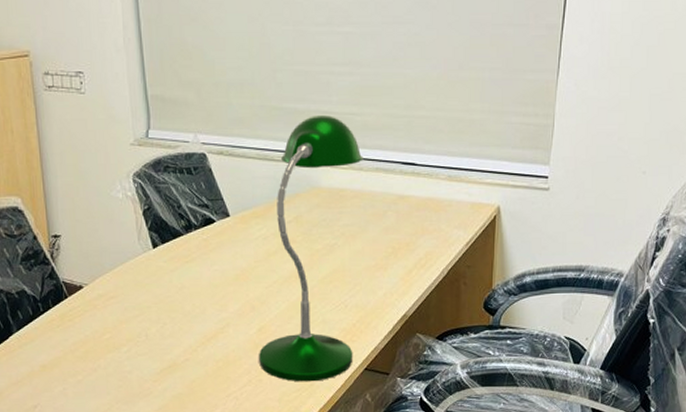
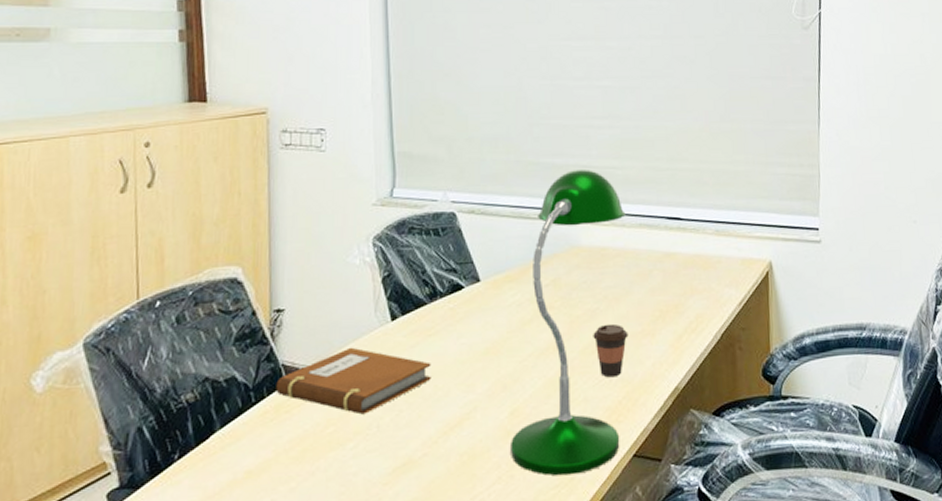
notebook: none [59,269,190,325] -> present [276,347,431,415]
coffee cup: none [331,257,363,304] -> present [593,323,629,378]

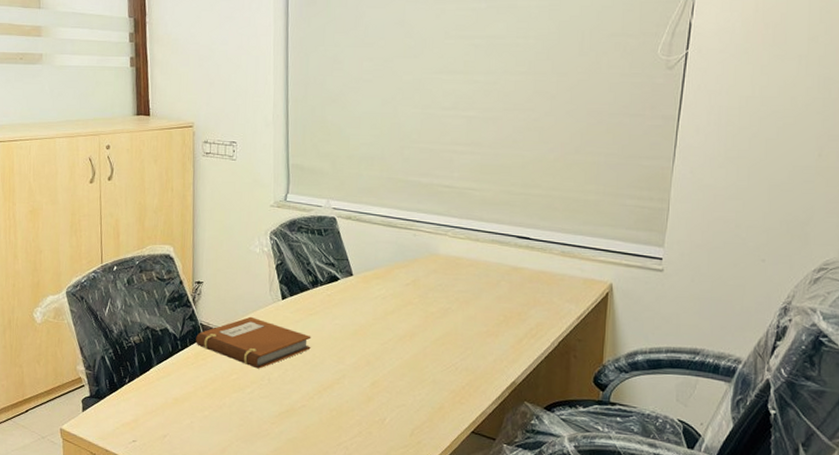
desk lamp: present [511,168,626,476] -> none [370,188,480,440]
coffee cup: present [593,323,629,378] -> none [444,322,475,367]

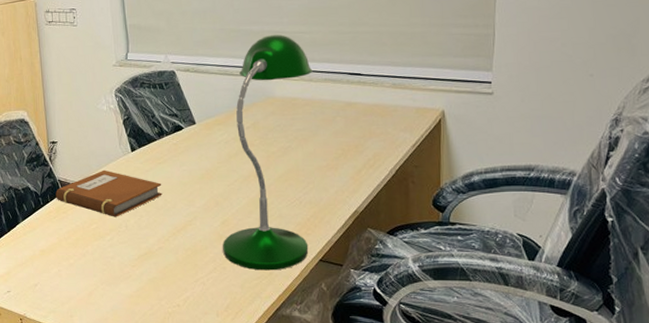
desk lamp: none [370,188,480,440] -> present [223,34,313,271]

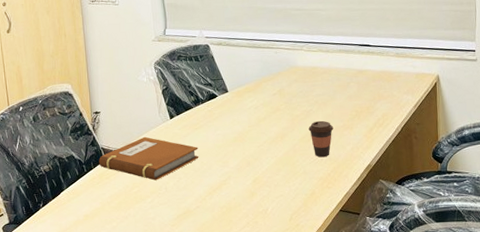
desk lamp: present [223,34,313,271] -> none [254,11,330,223]
coffee cup: none [286,159,315,200] -> present [308,120,334,158]

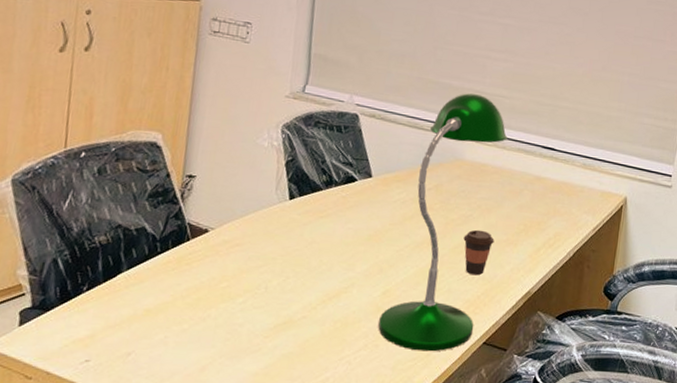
notebook: present [99,136,199,181] -> none [180,217,320,276]
desk lamp: none [254,11,330,223] -> present [378,92,508,352]

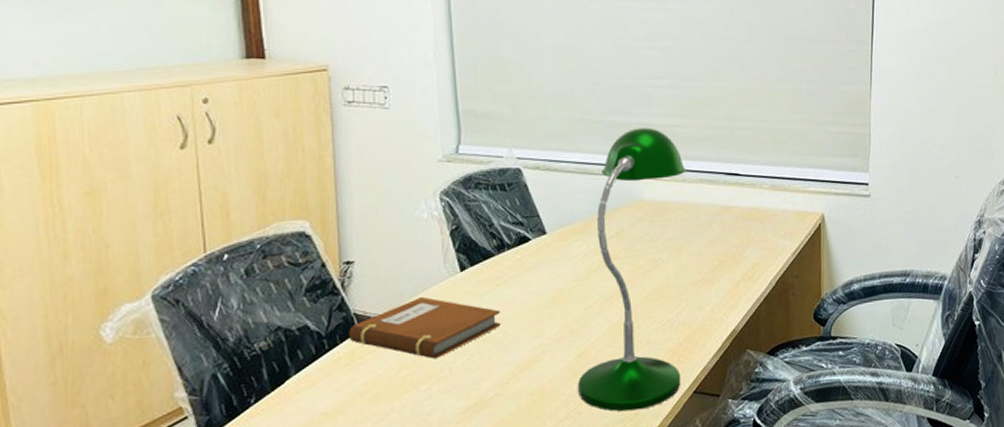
notebook: none [180,217,320,276] -> present [349,296,501,359]
coffee cup: present [463,229,495,276] -> none [655,272,689,322]

